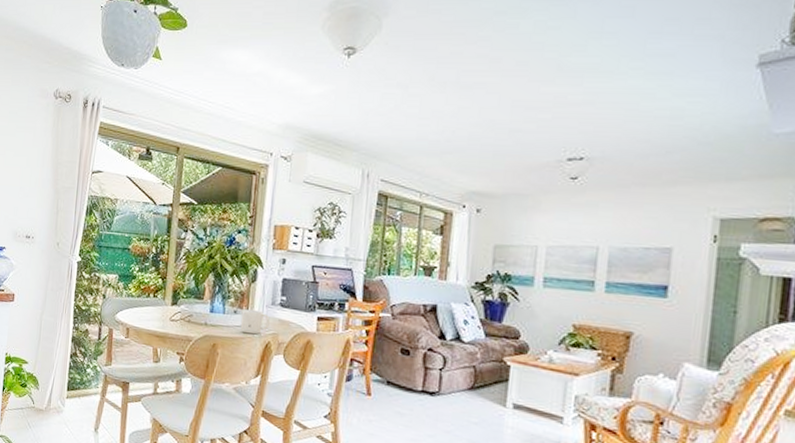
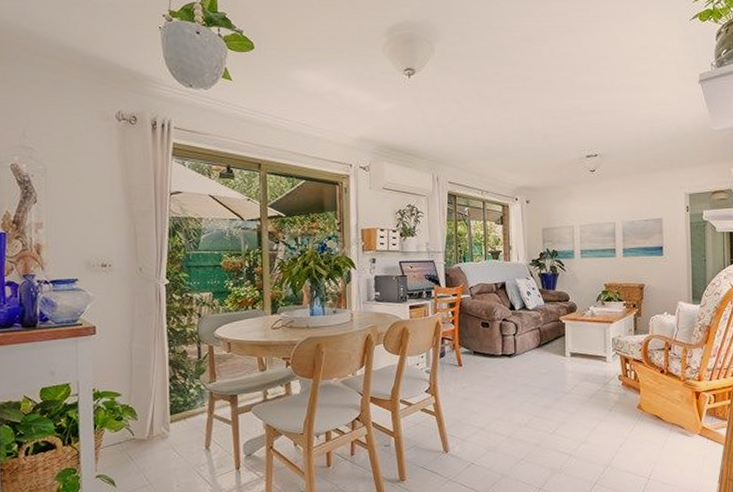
mug: present [240,309,270,335] -> none [340,307,368,330]

